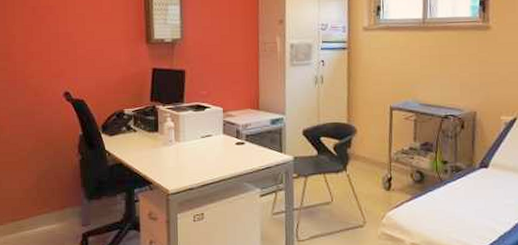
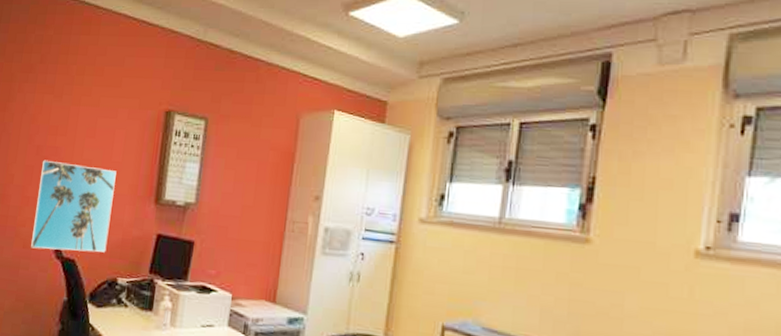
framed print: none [39,18,110,96] -> present [30,160,117,253]

